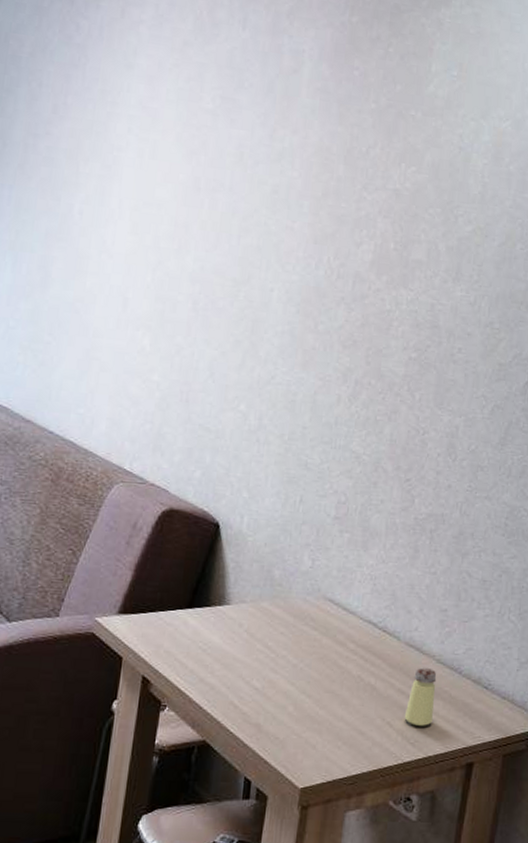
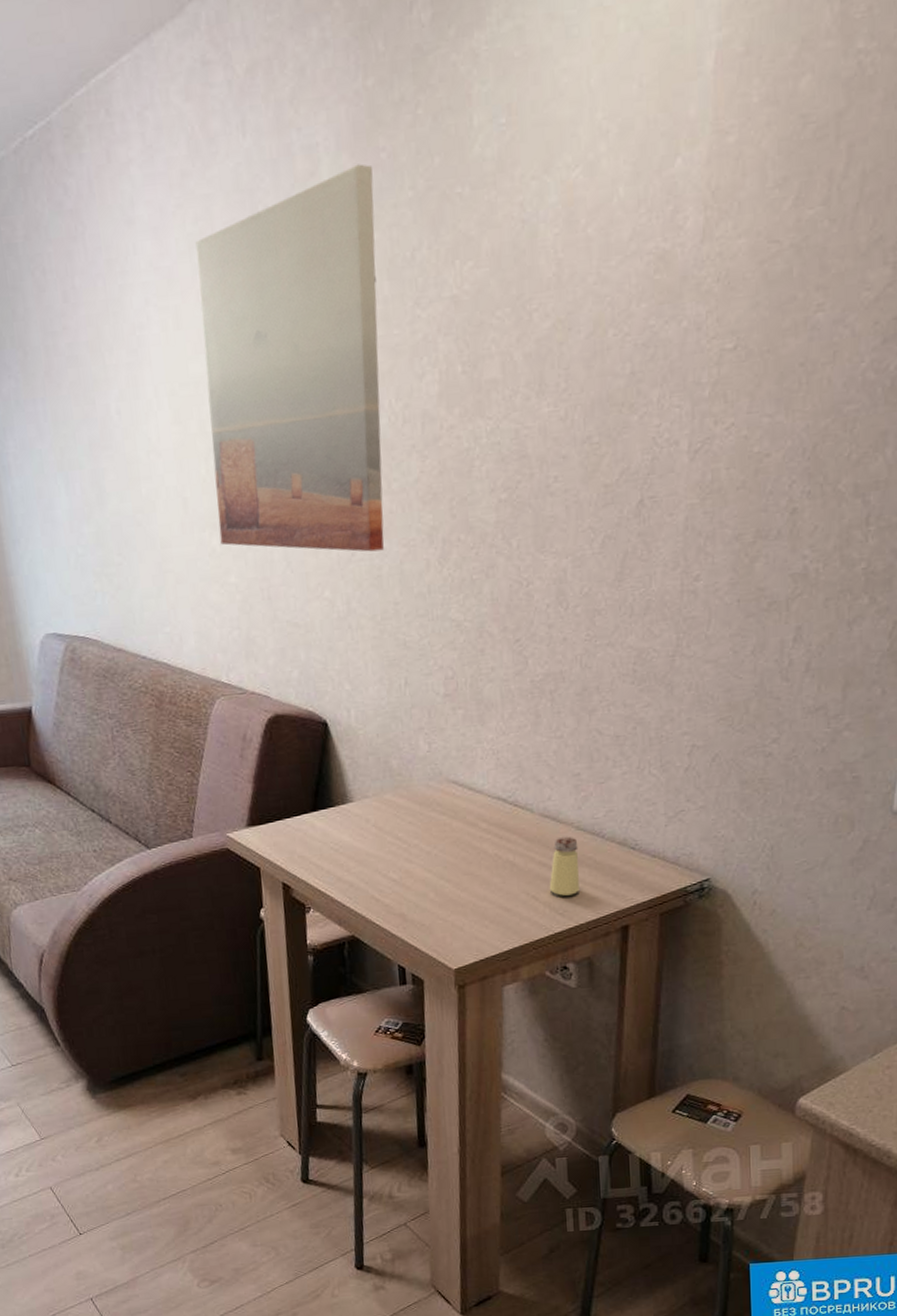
wall art: none [151,73,345,380] -> present [195,164,384,552]

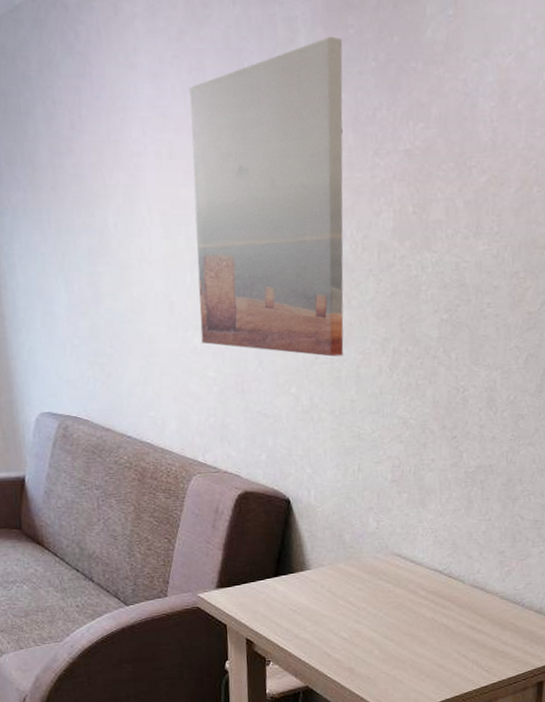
saltshaker: present [549,836,579,896] -> none [477,604,502,655]

